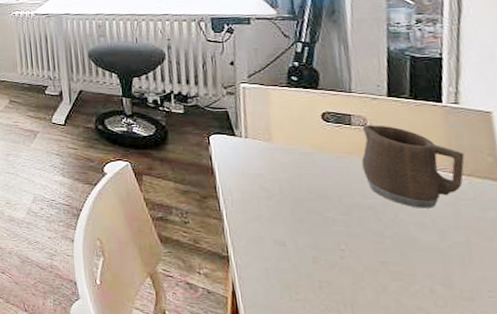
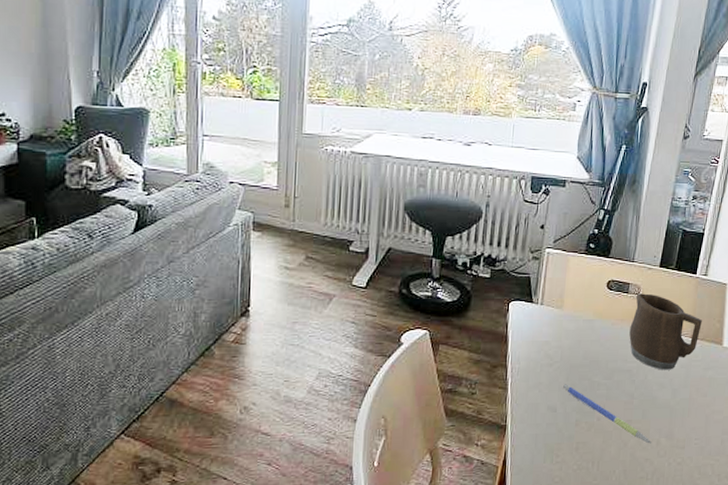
pen: none [287,218,422,291] -> present [562,384,651,444]

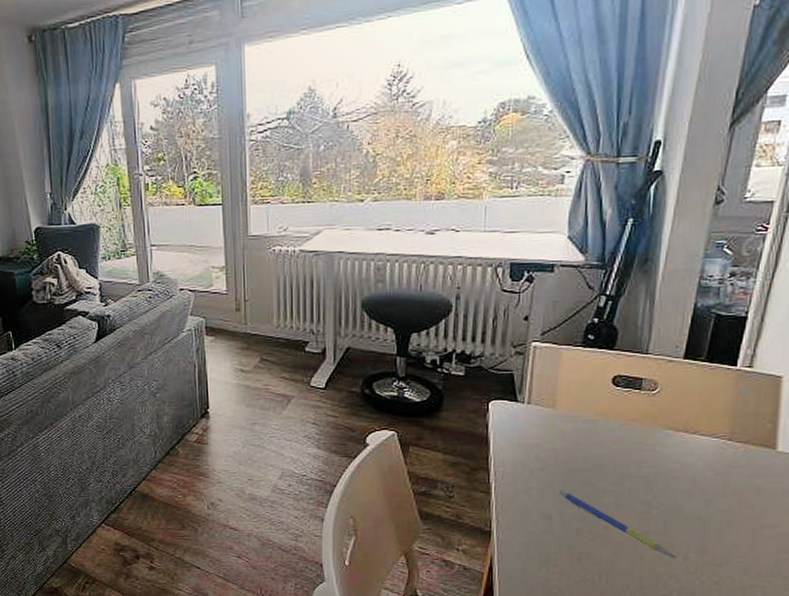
mug: present [629,293,702,370] -> none [644,389,746,477]

